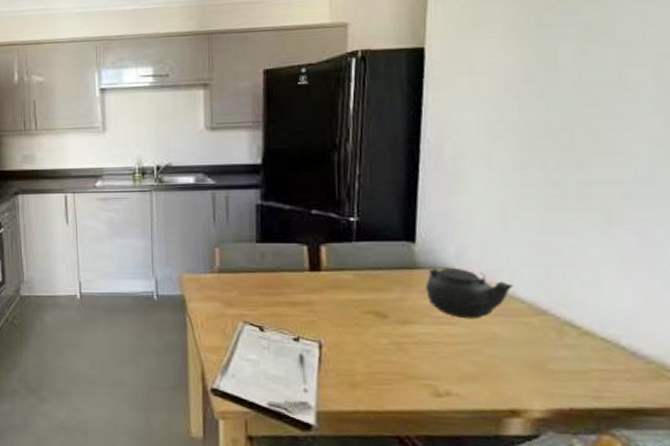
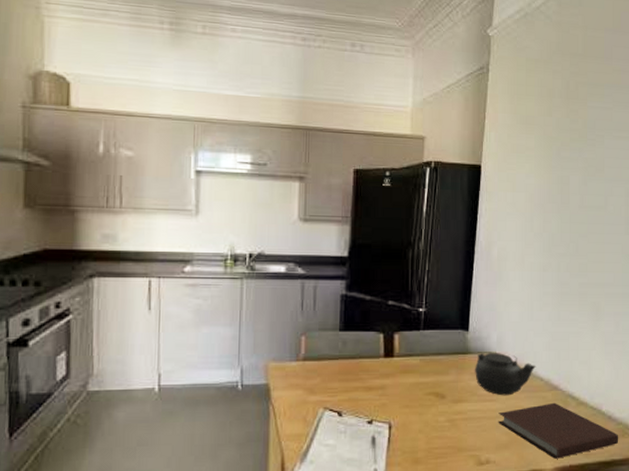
notebook: none [461,330,650,399] -> present [498,402,619,459]

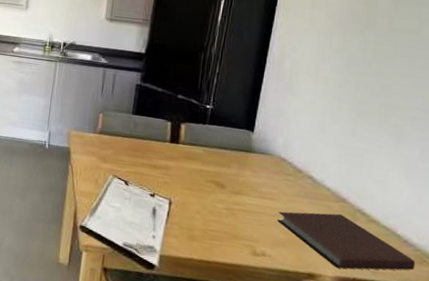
teapot: present [474,352,537,396] -> none [256,153,324,198]

